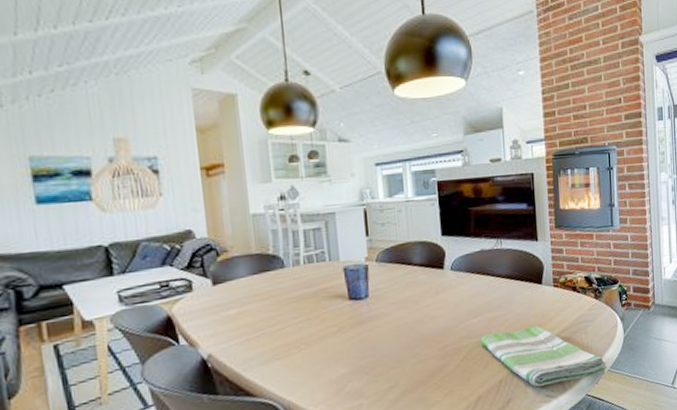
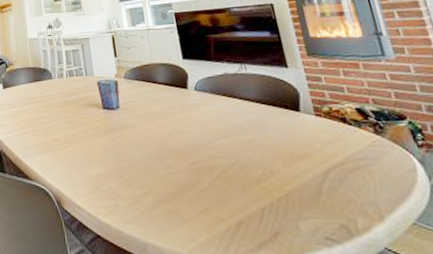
dish towel: present [480,325,608,387] -> none [233,155,413,228]

